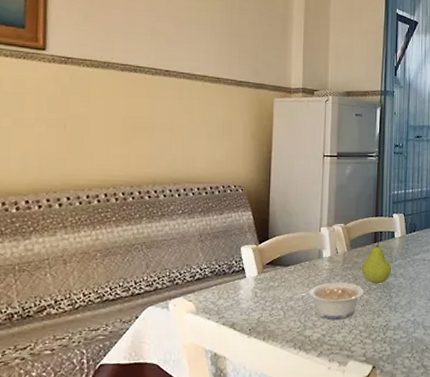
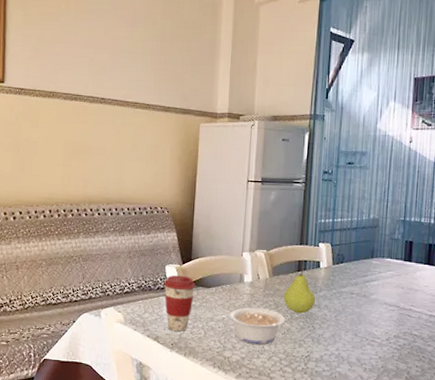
coffee cup: none [239,255,274,315] -> present [164,275,196,332]

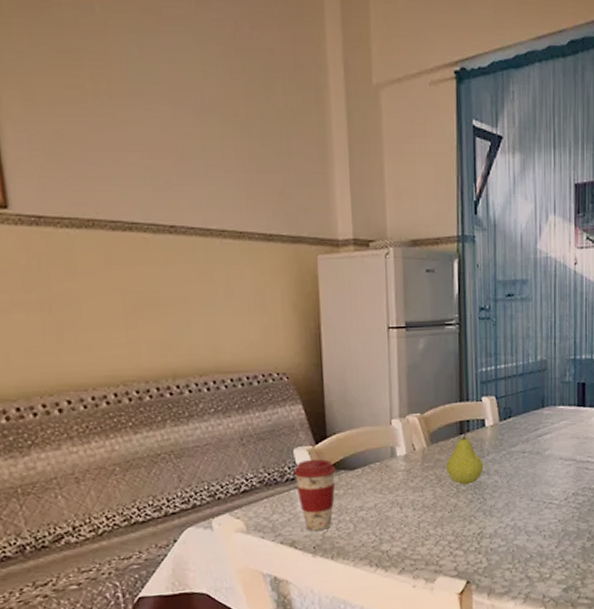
legume: present [222,307,285,344] -> none [374,484,450,530]

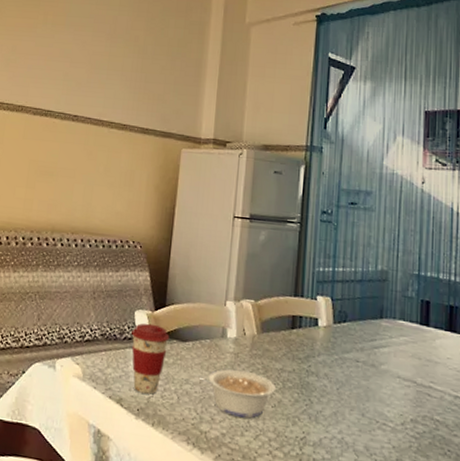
legume: none [374,484,450,530] -> present [200,369,276,419]
fruit: present [446,430,484,485] -> none [274,325,314,383]

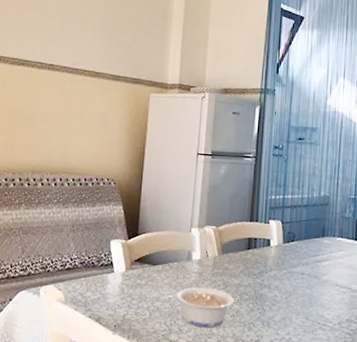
coffee cup: present [131,323,170,394] -> none [108,250,142,312]

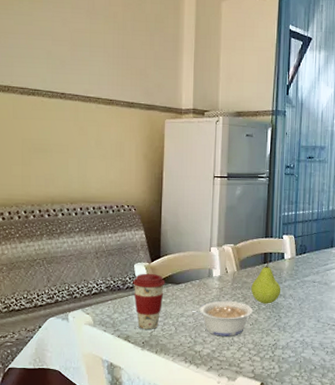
coffee cup: none [108,250,142,312] -> present [133,273,165,329]
fruit: none [233,246,266,295] -> present [251,260,281,304]

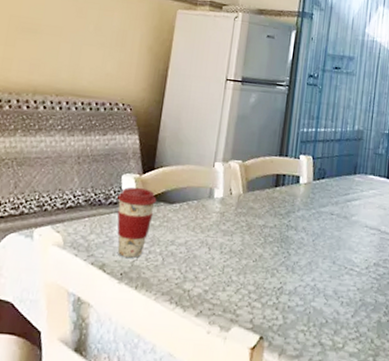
legume: present [192,300,253,336] -> none [185,228,258,274]
fruit: present [251,260,281,304] -> none [257,183,293,237]

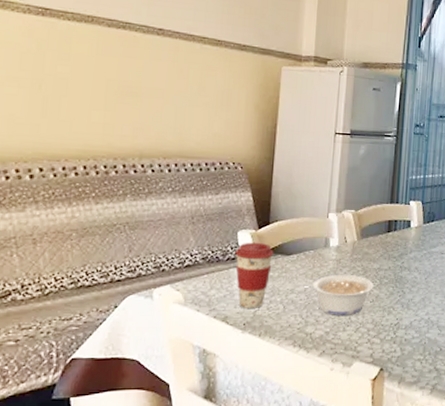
legume: none [185,228,258,274] -> present [304,274,374,315]

